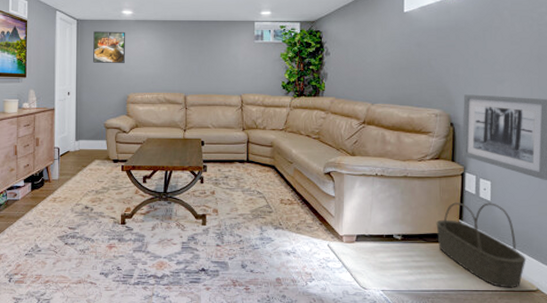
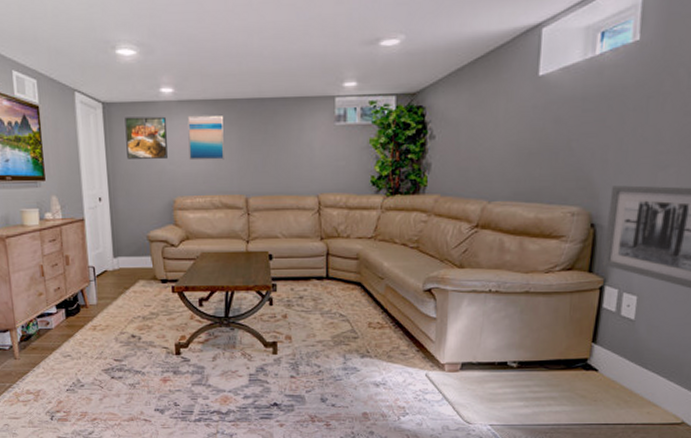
wall art: none [142,31,170,66] -> present [187,115,225,161]
basket: present [436,202,526,288] -> none [562,322,673,421]

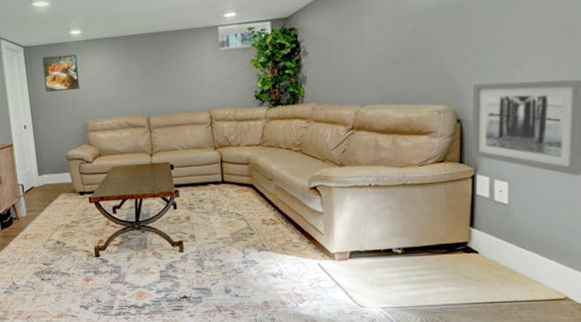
wall art: present [187,115,225,161] -> none [94,50,127,89]

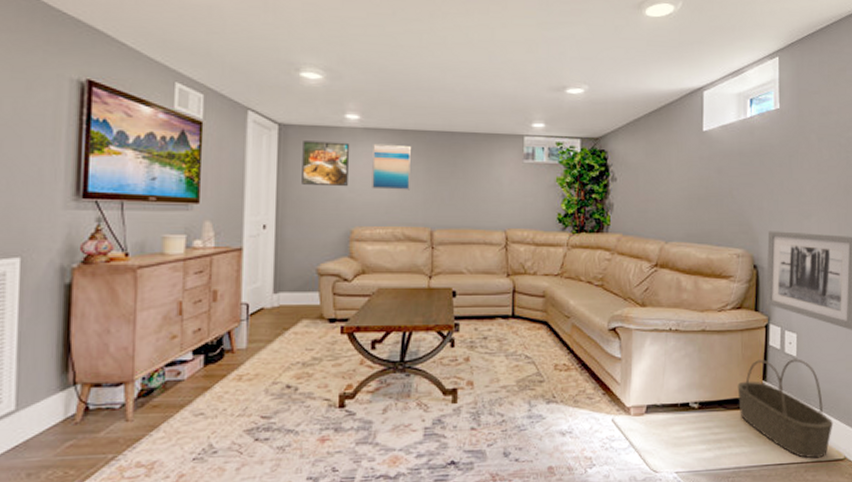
wall art: none [94,50,127,89] -> present [372,143,412,190]
basket: none [442,205,552,298] -> present [737,358,834,459]

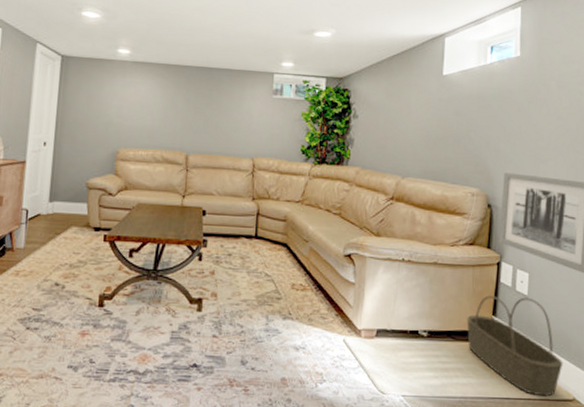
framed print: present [302,141,350,187] -> none [78,71,121,113]
wall art: present [372,143,412,190] -> none [137,75,174,118]

